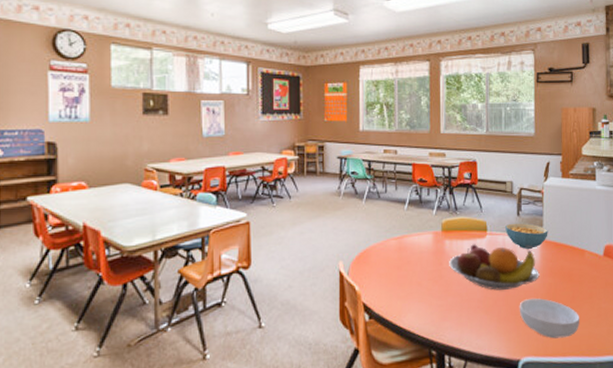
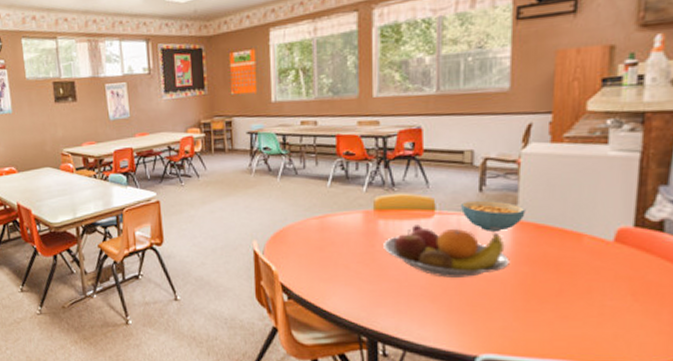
cereal bowl: present [519,298,579,339] -> none [478,290,569,337]

